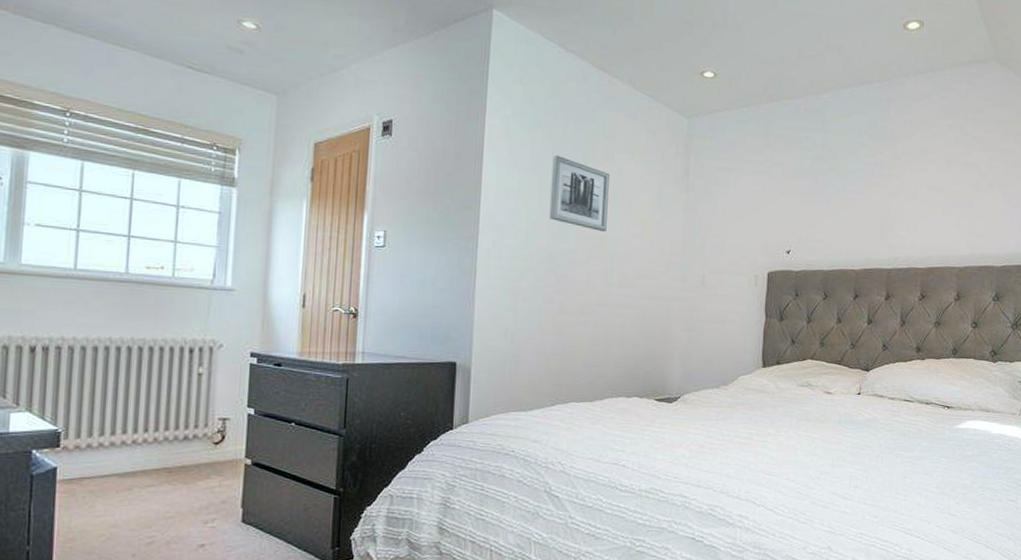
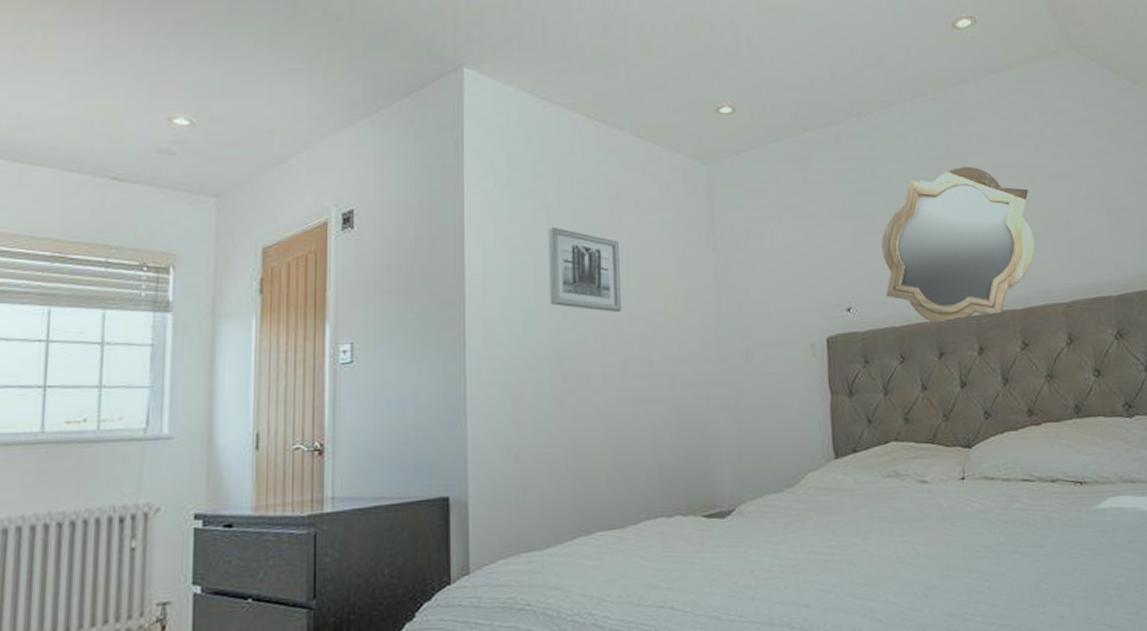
mirror: none [819,147,944,272] -> present [881,167,1035,324]

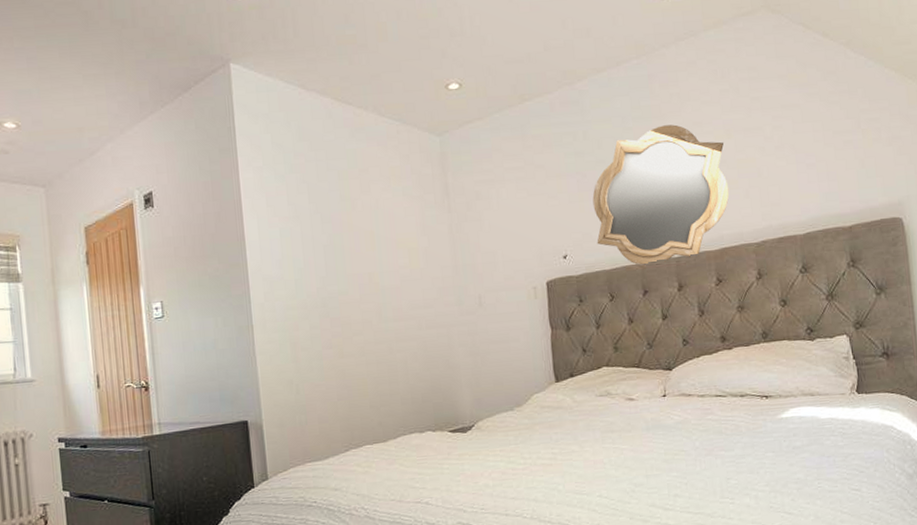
wall art: present [548,226,621,312] -> none [310,197,374,268]

